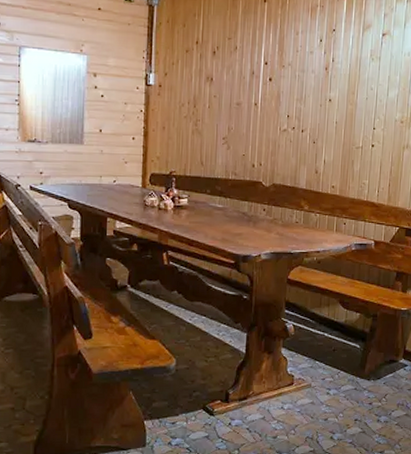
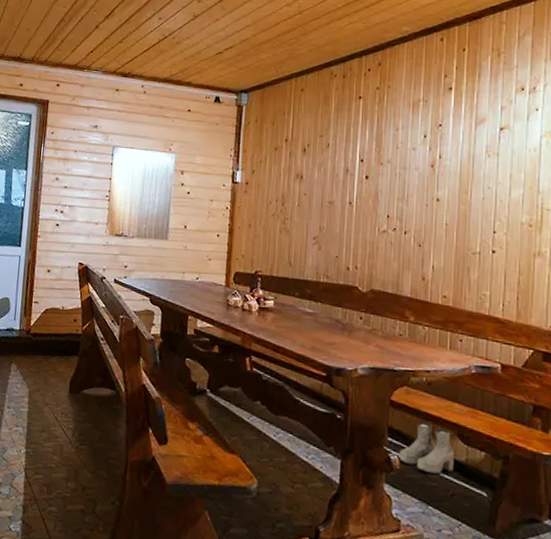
boots: none [293,294,336,335] -> present [398,422,454,474]

